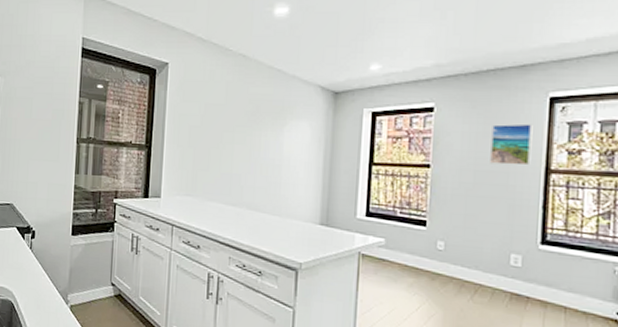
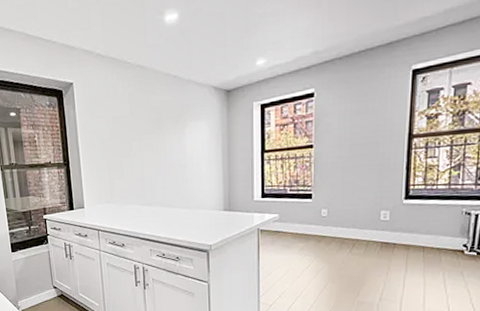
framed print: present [490,123,533,166] -> none [363,96,398,137]

